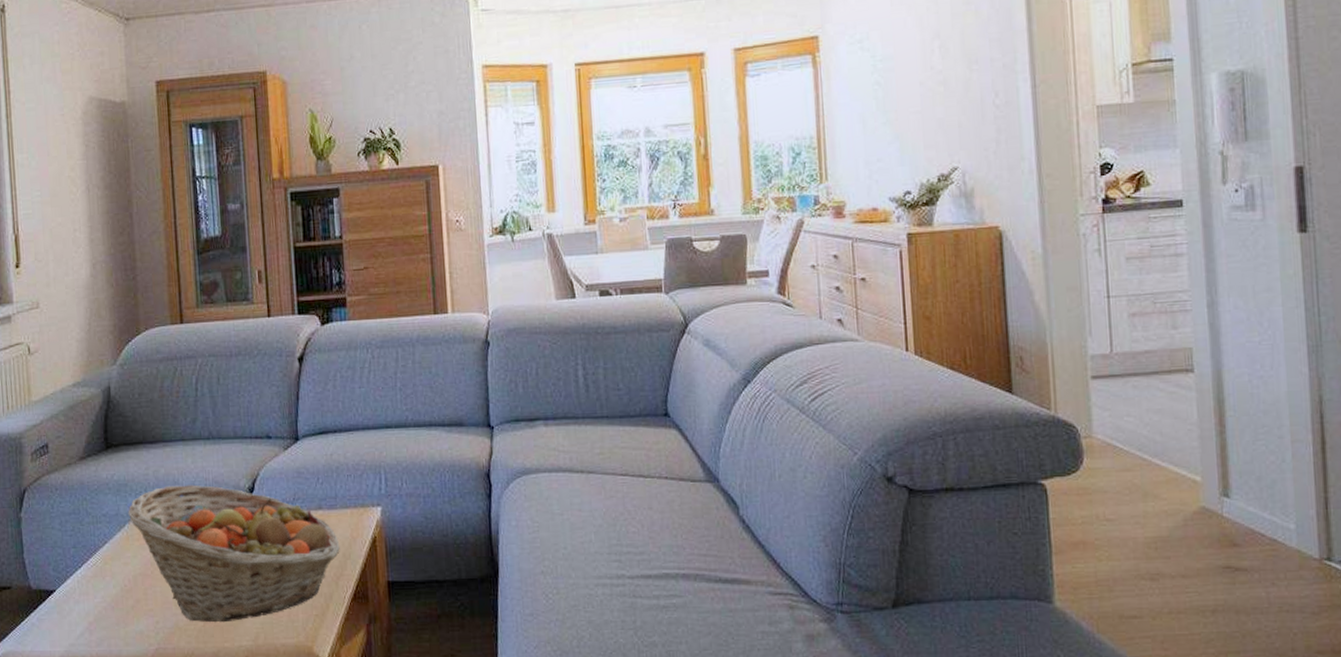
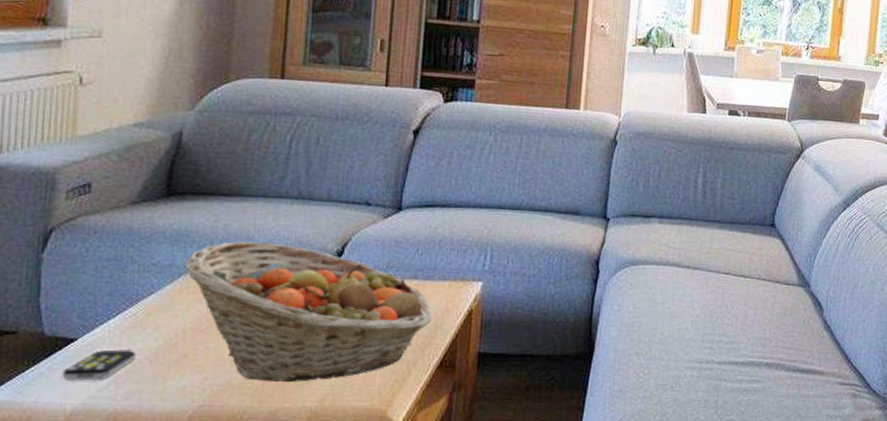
remote control: none [48,598,101,630] -> present [62,349,136,381]

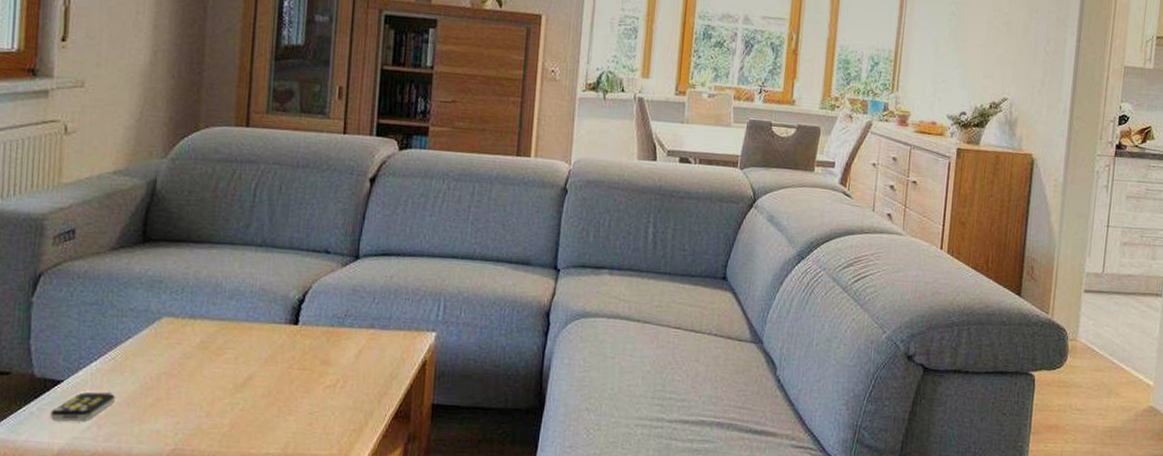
fruit basket: present [185,241,432,383] -> none [159,287,388,429]

